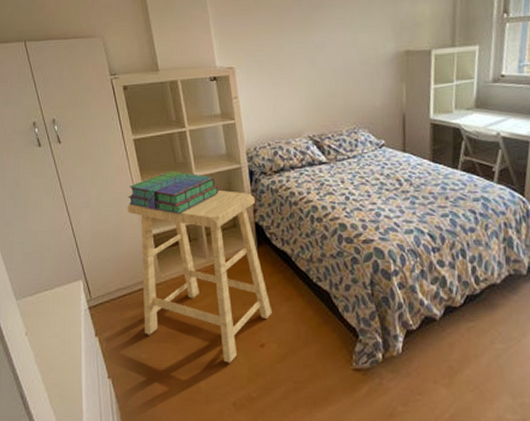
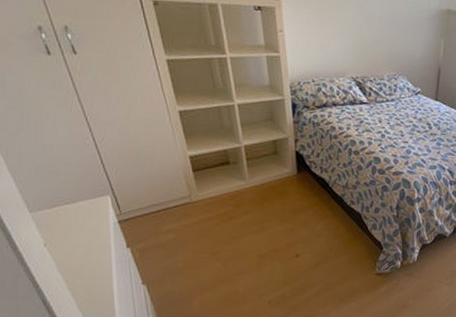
stool: present [127,190,273,363] -> none [160,119,309,270]
stack of books: present [128,171,219,214] -> none [161,96,260,138]

